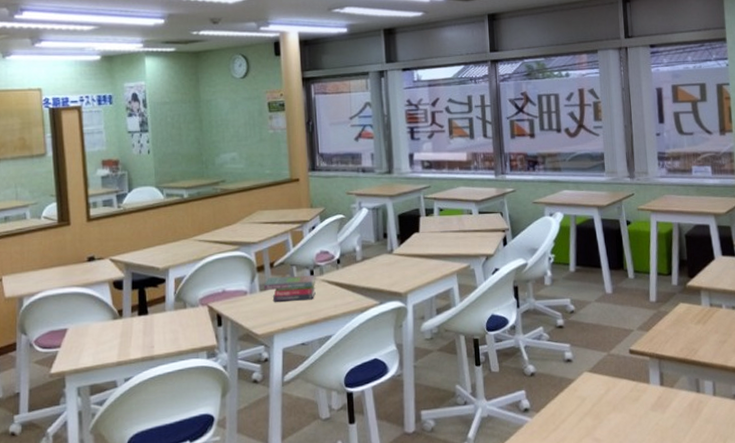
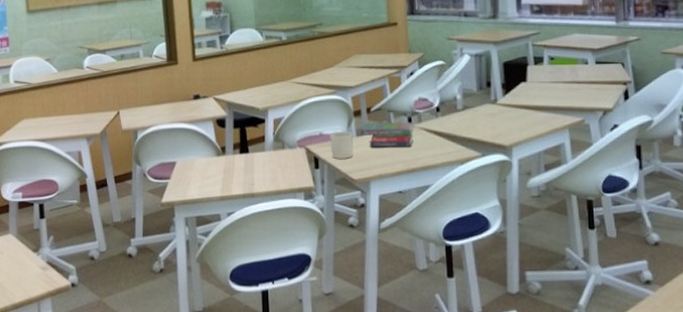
mug: none [233,286,257,316] -> present [330,131,353,160]

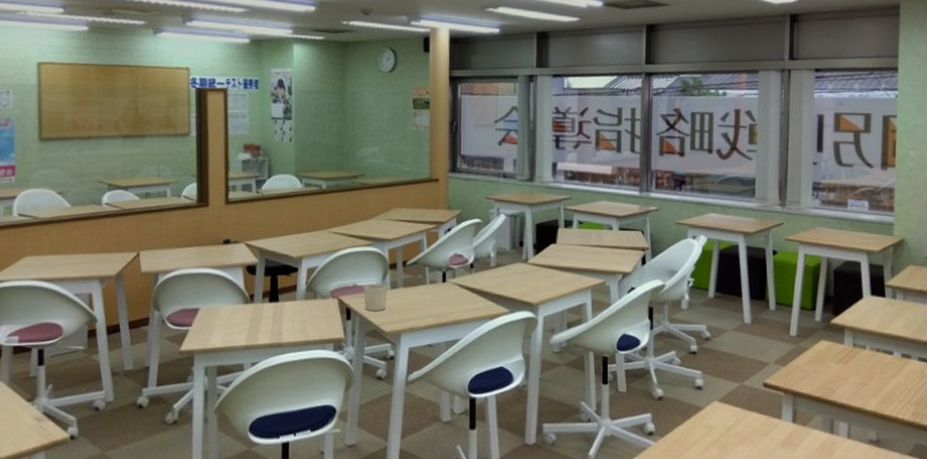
books: present [360,122,414,148] -> none [394,276,447,302]

